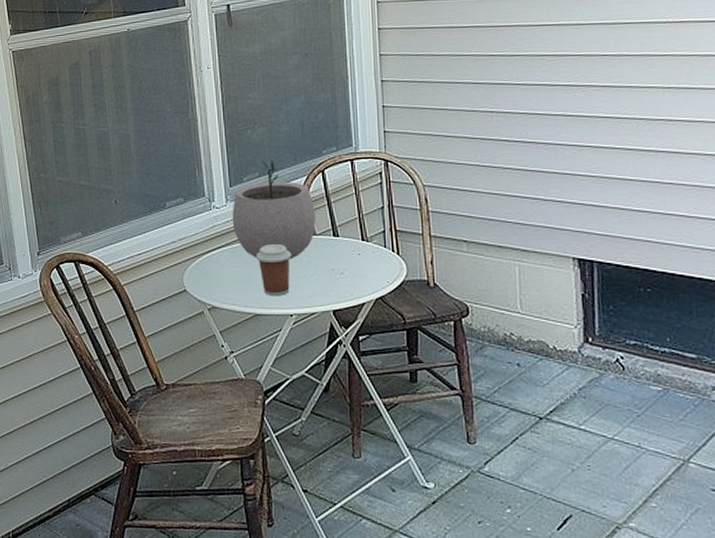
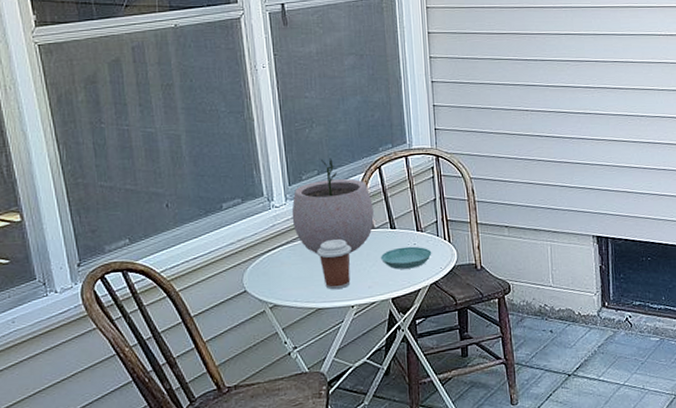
saucer: none [322,256,378,280] -> present [381,246,432,269]

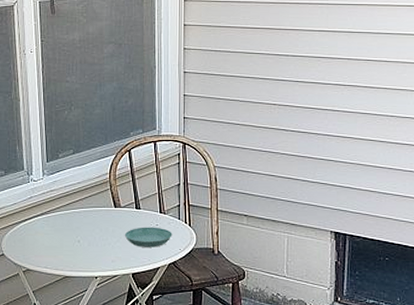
plant pot: present [291,158,374,254] -> none [47,139,121,228]
coffee cup: present [317,239,352,289] -> none [67,215,99,260]

